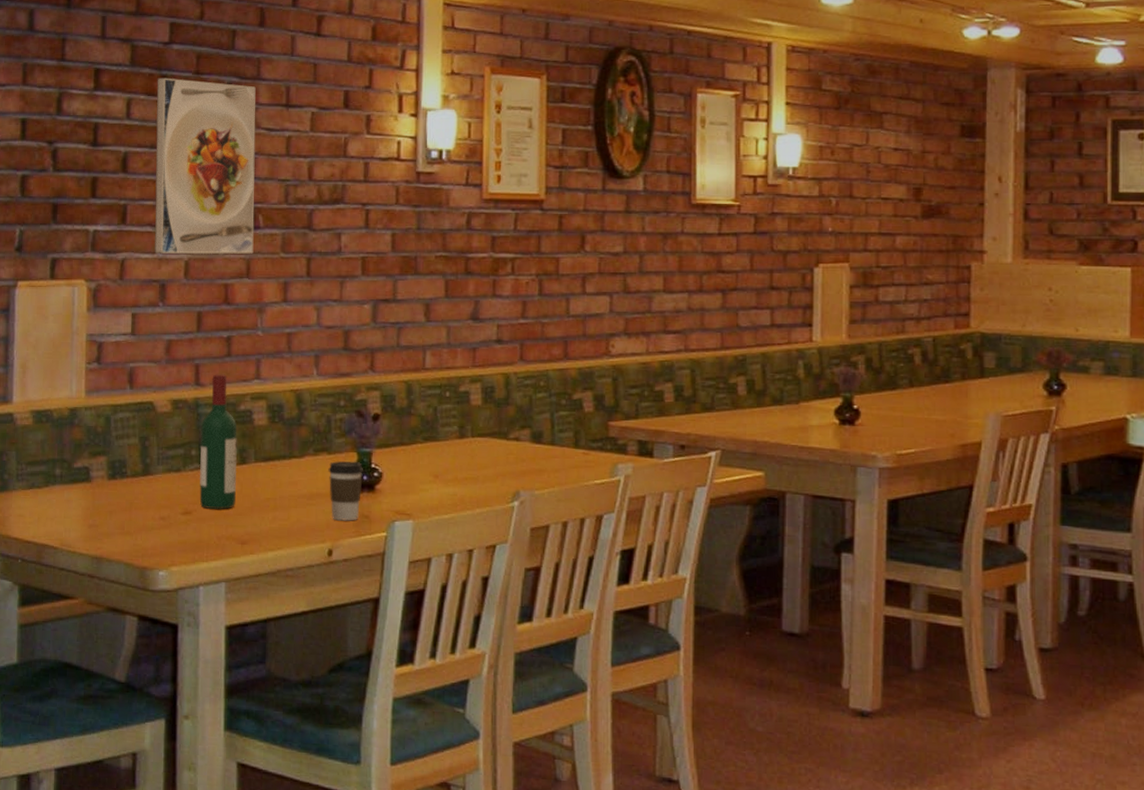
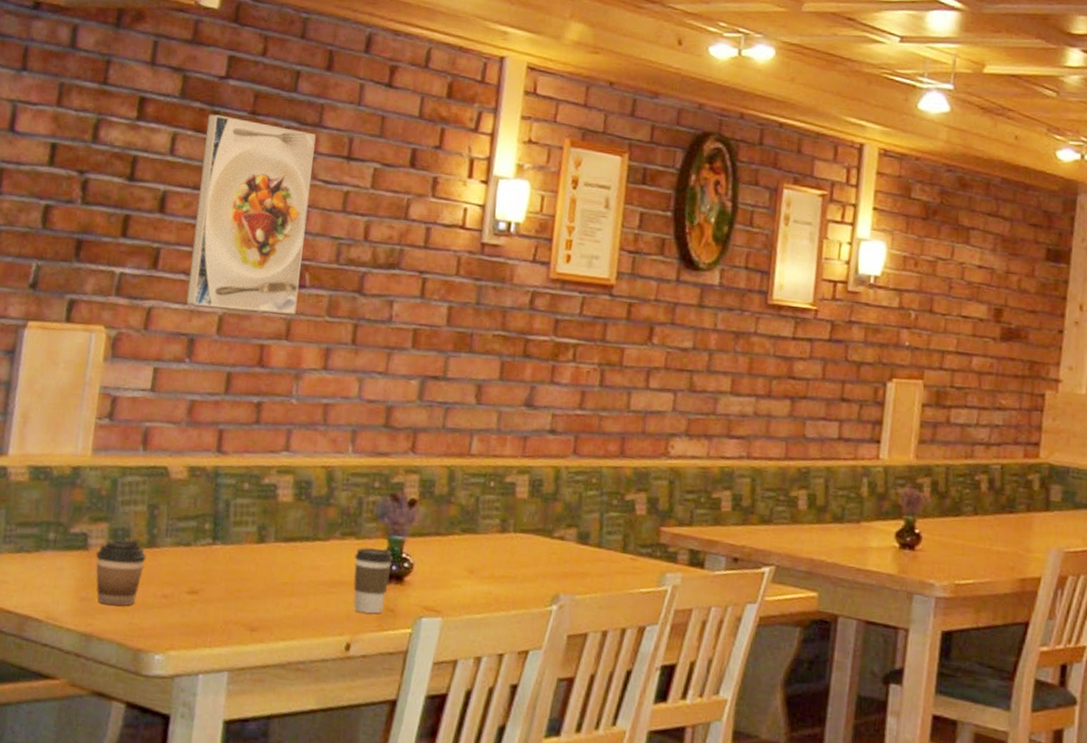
coffee cup: none [98,469,143,530] -> present [96,539,147,606]
wine bottle: present [199,374,237,509] -> none [208,442,259,591]

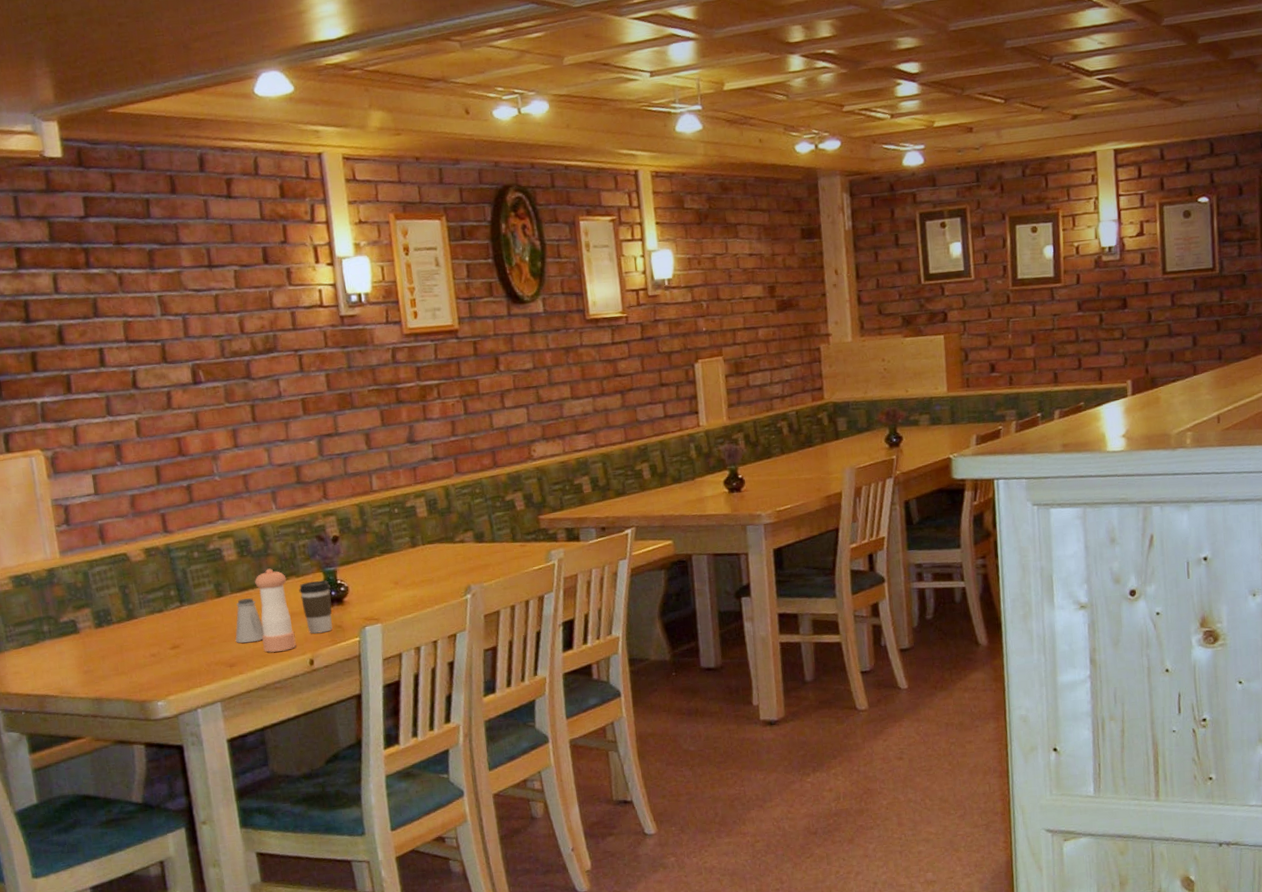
coffee cup: present [96,539,147,606] -> none [87,616,130,673]
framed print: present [186,114,316,314] -> none [79,250,200,417]
saltshaker: none [265,550,302,608] -> present [235,598,264,643]
pepper shaker: none [295,521,344,626] -> present [255,568,296,653]

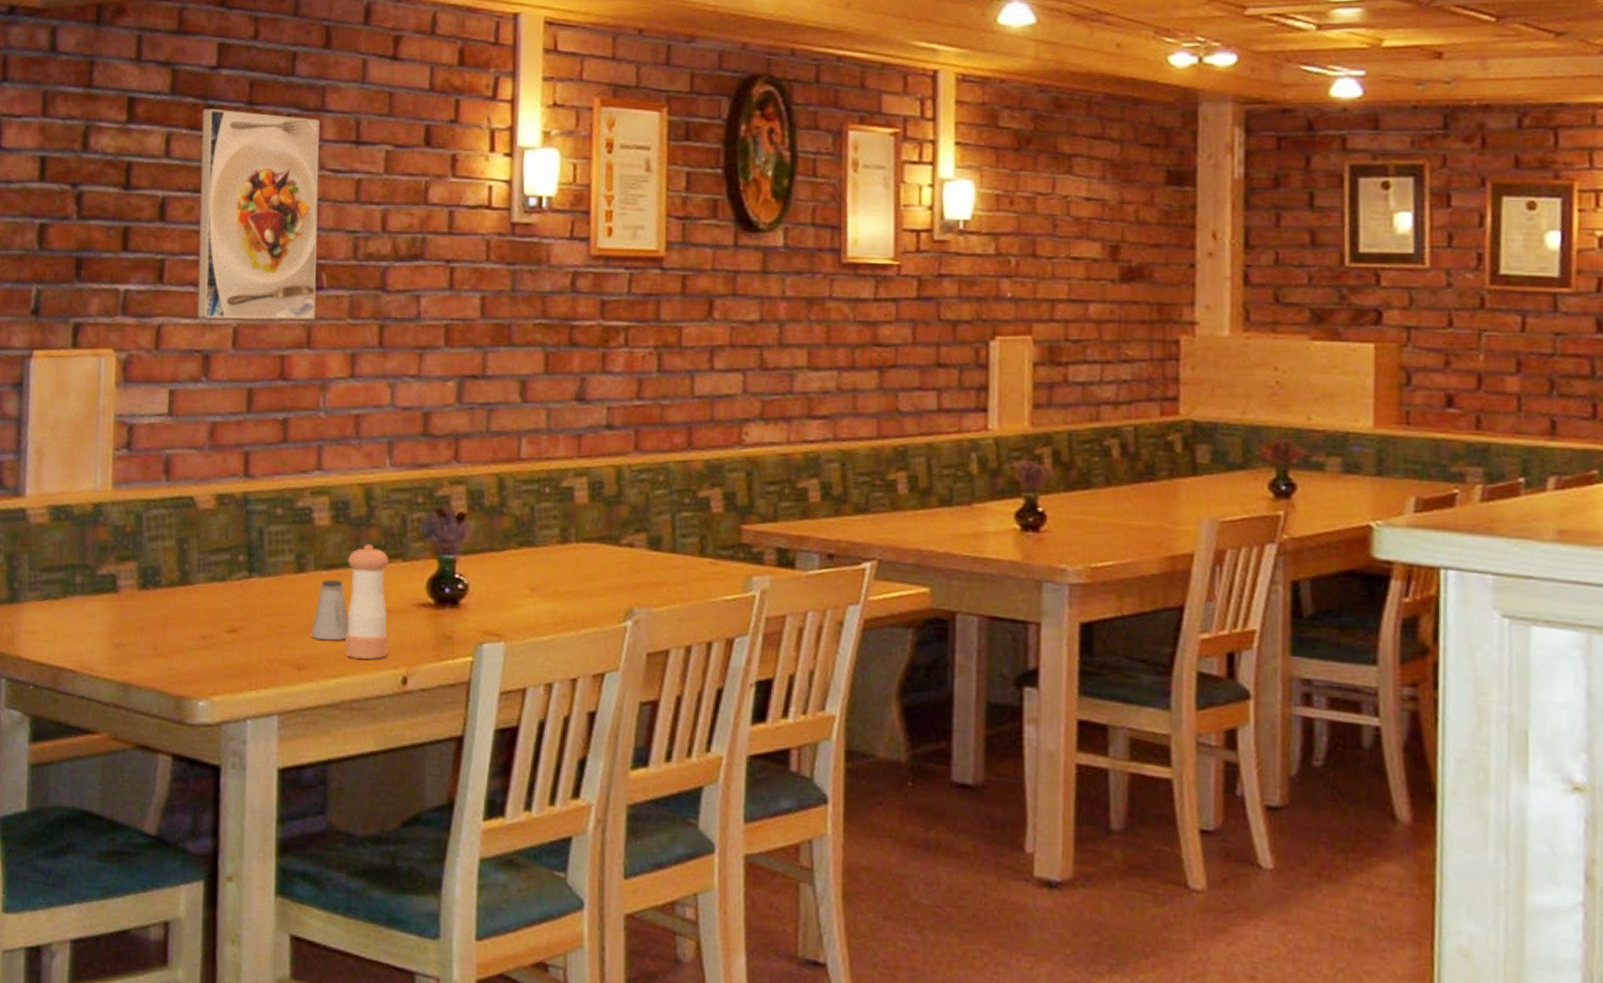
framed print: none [79,250,200,417] -> present [197,108,320,319]
coffee cup: present [299,580,333,634] -> none [403,570,445,643]

